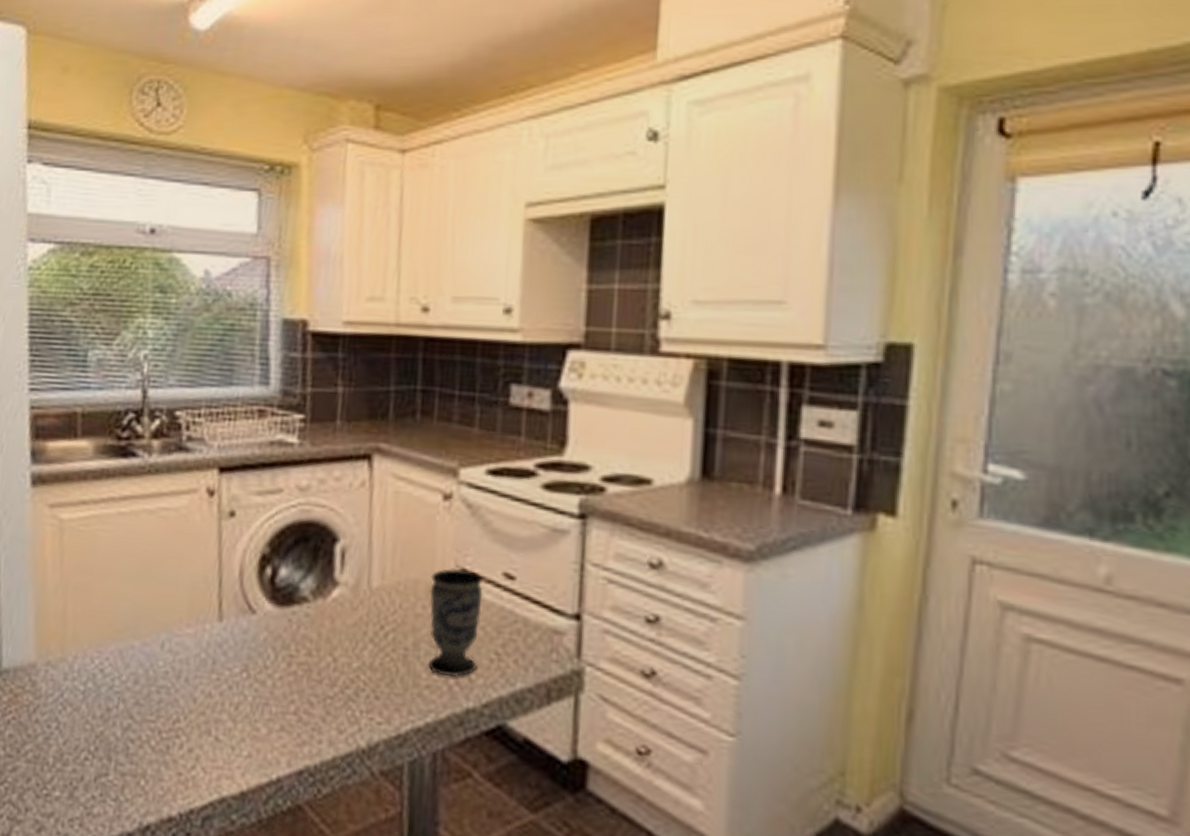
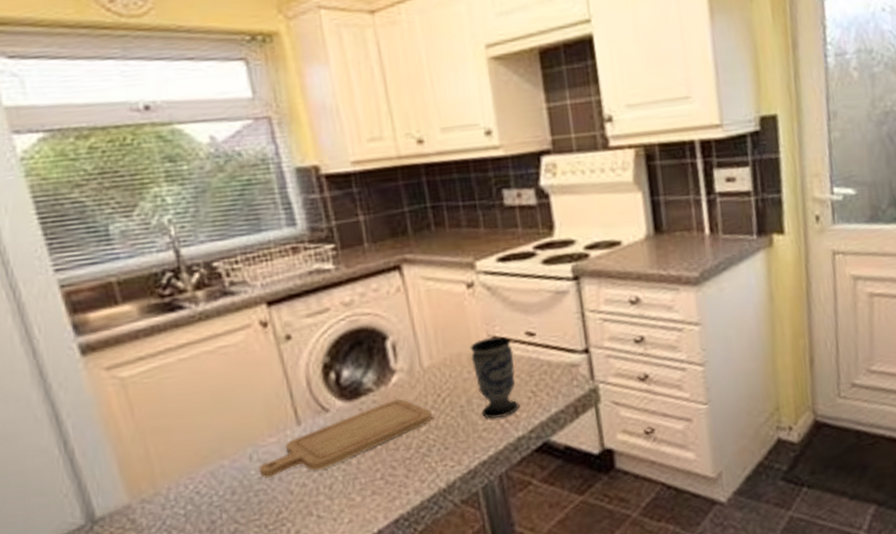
chopping board: none [167,618,369,683] -> present [258,398,432,479]

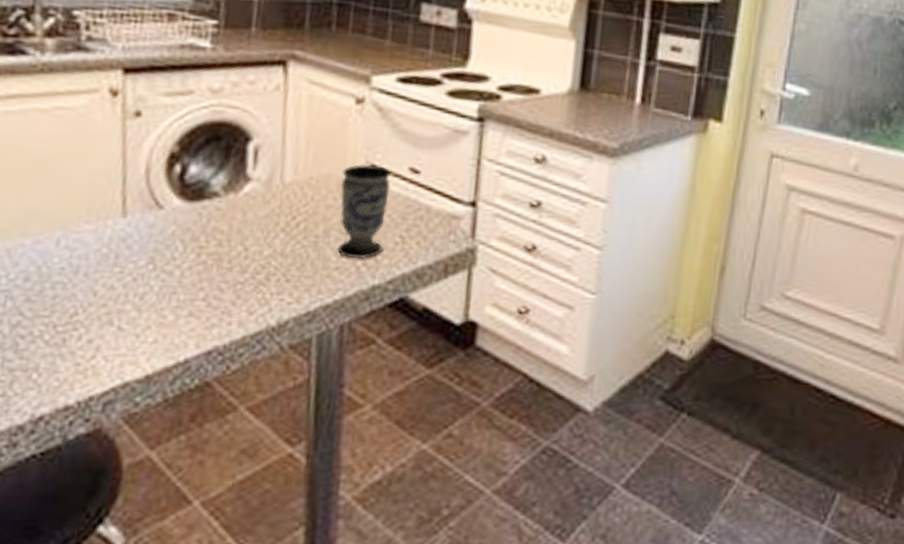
chopping board: present [258,398,432,479] -> none [63,211,281,275]

